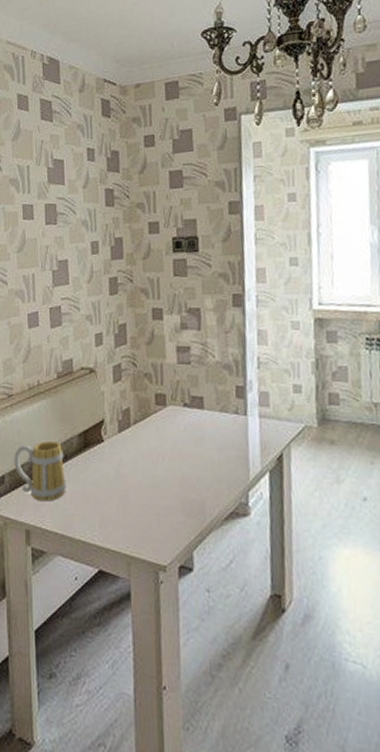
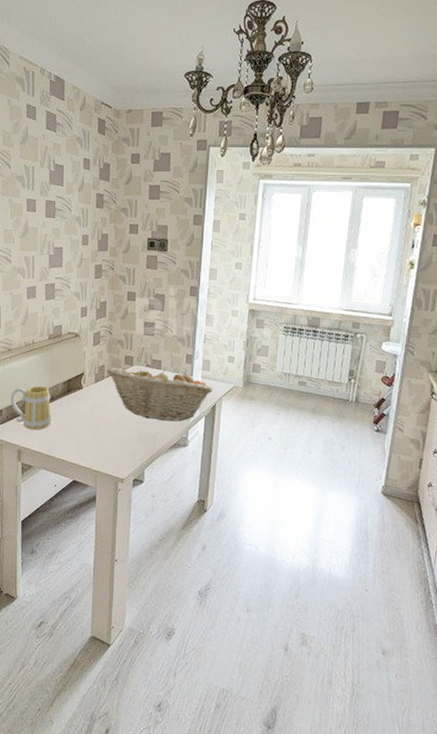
fruit basket: none [132,405,278,481] -> present [106,367,214,422]

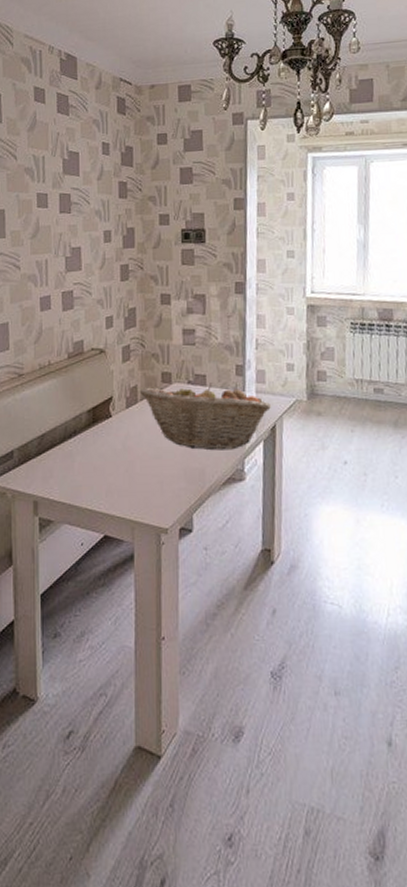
mug: present [10,385,52,430] -> none [23,416,75,474]

